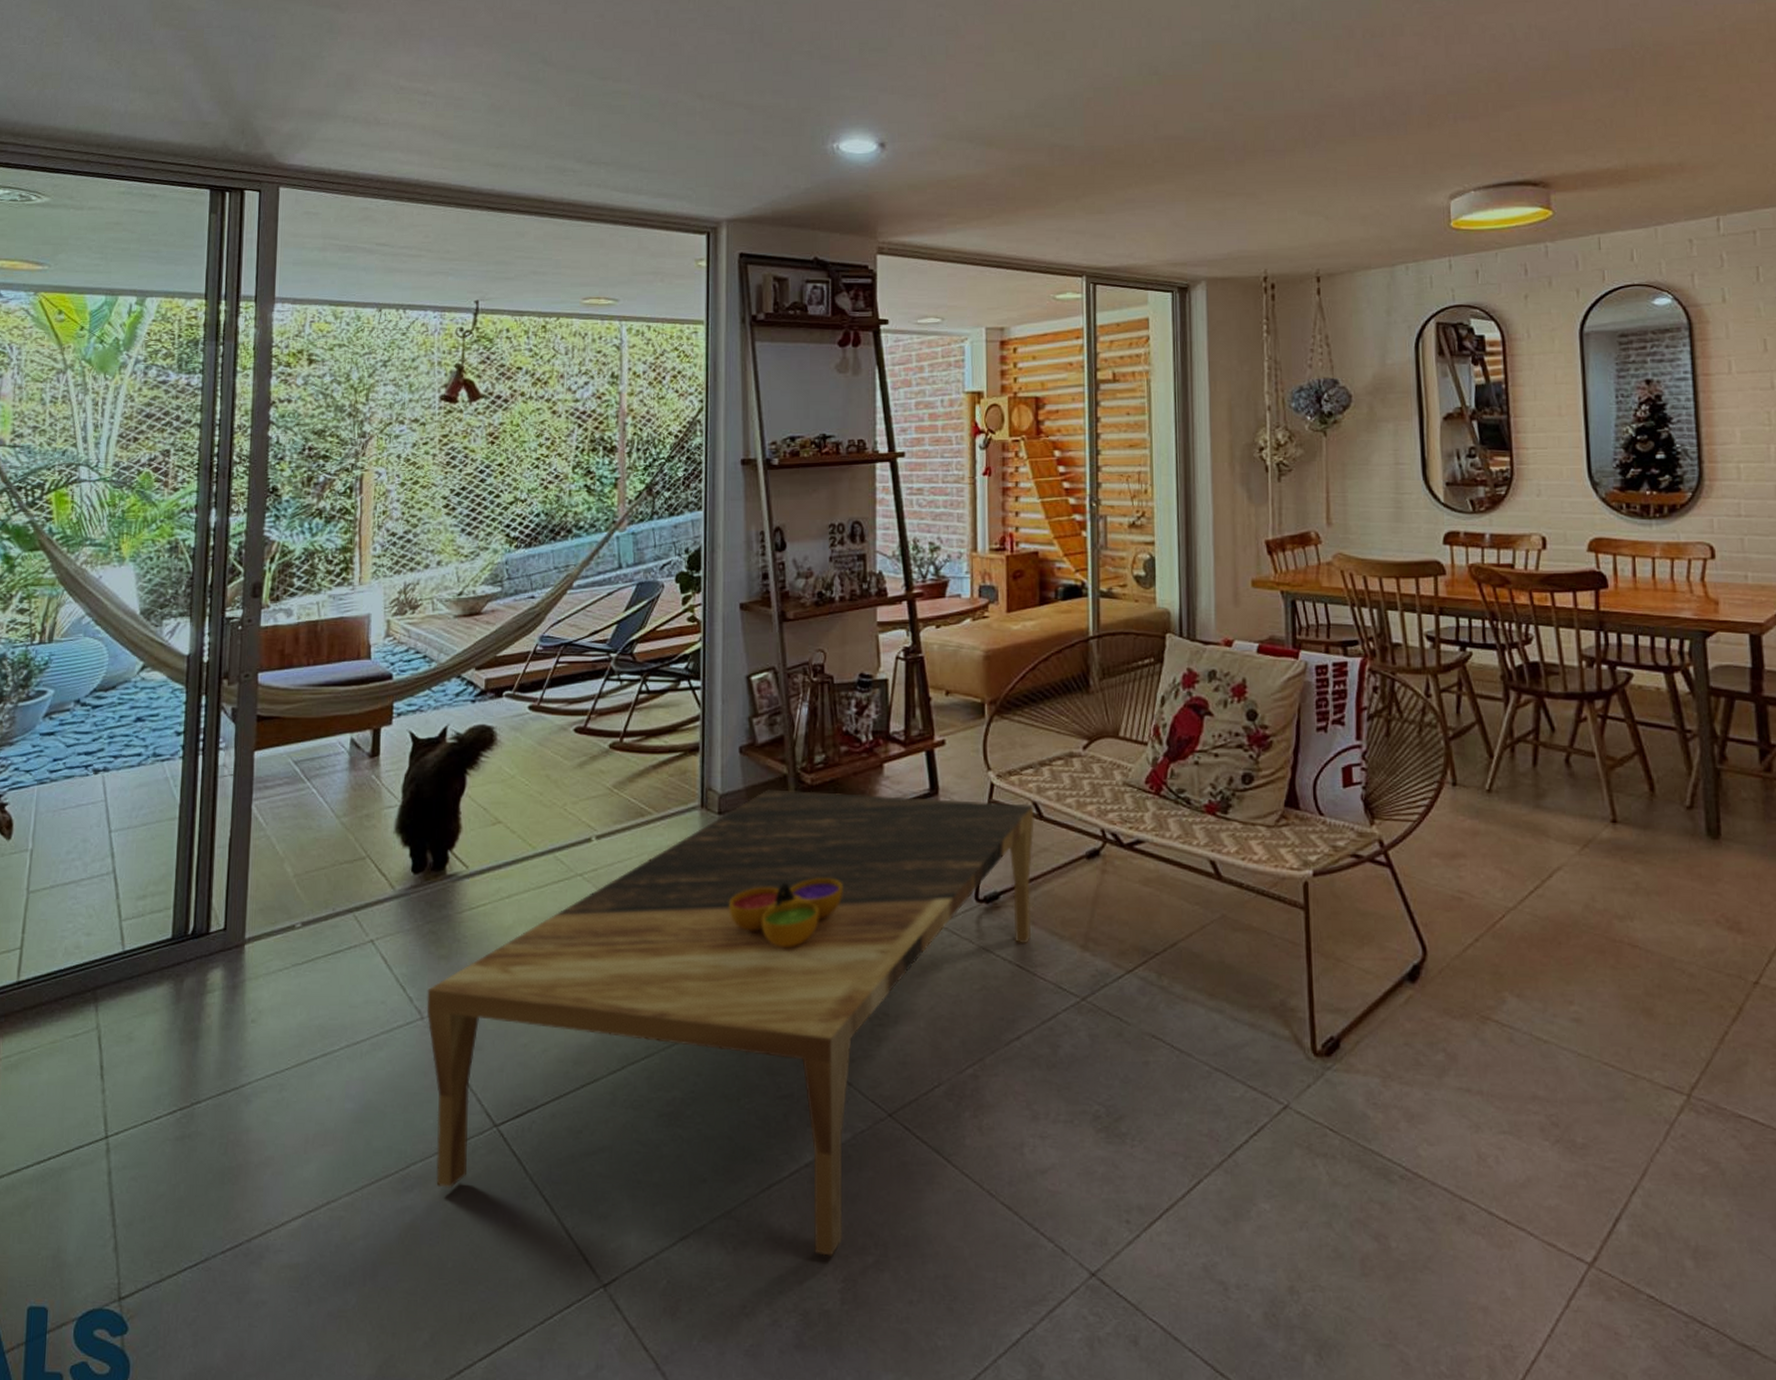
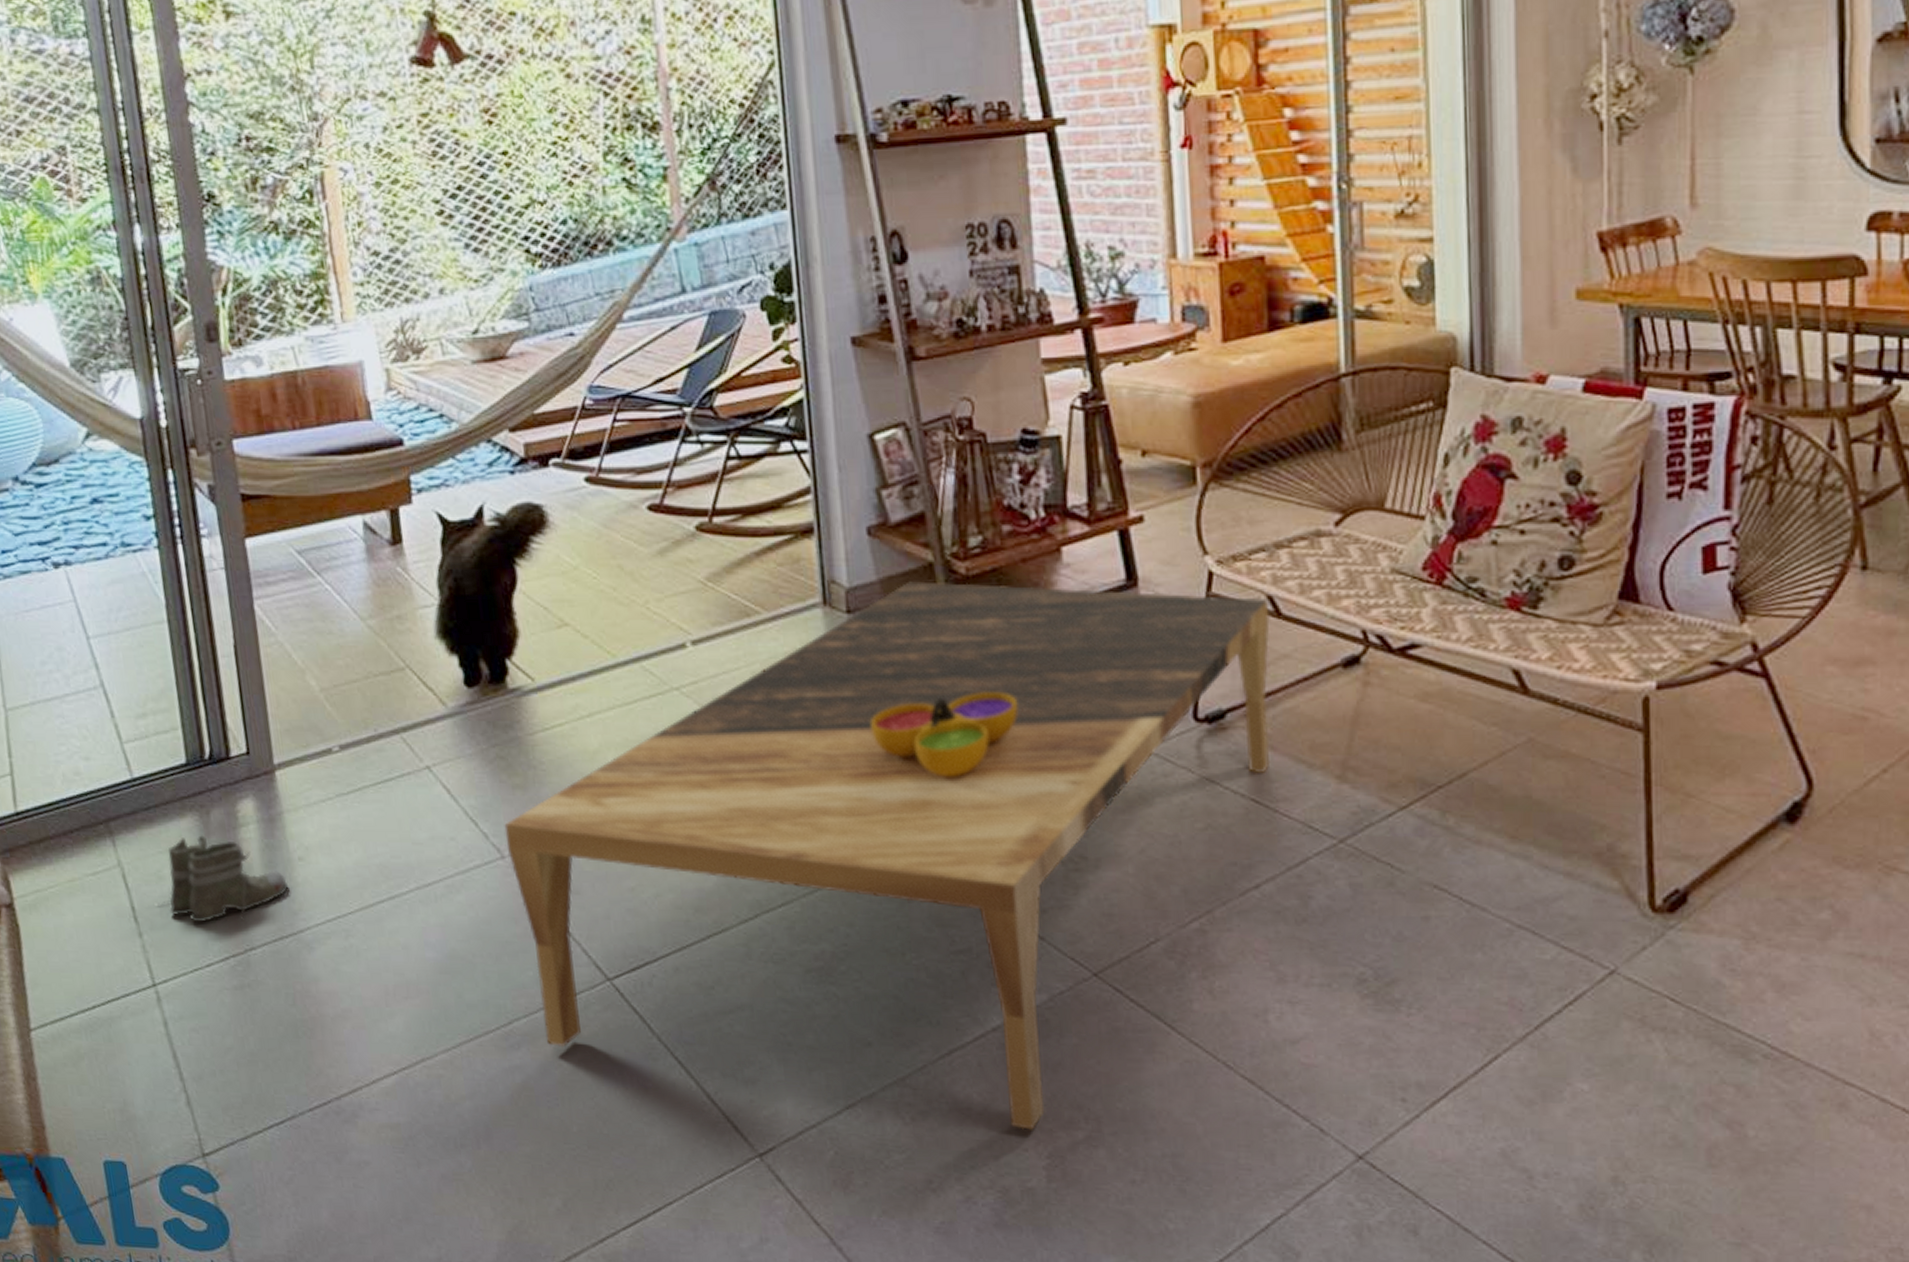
boots: none [125,1001,238,1080] -> present [158,835,288,923]

